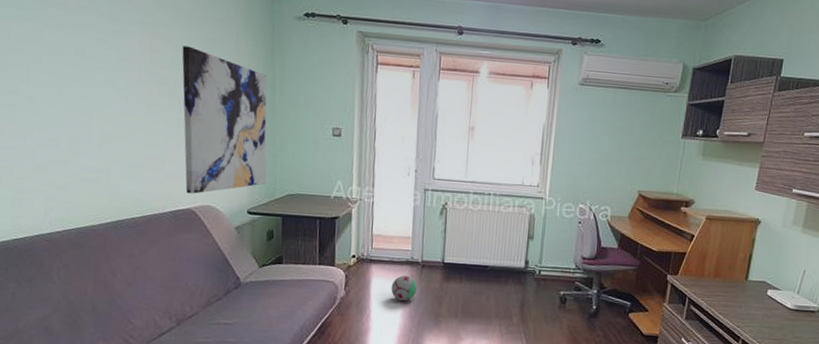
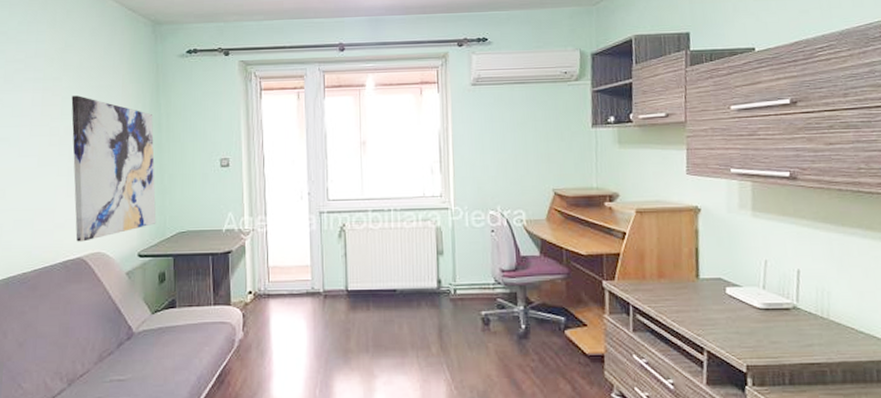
decorative ball: present [391,275,418,302] -> none [293,309,322,339]

